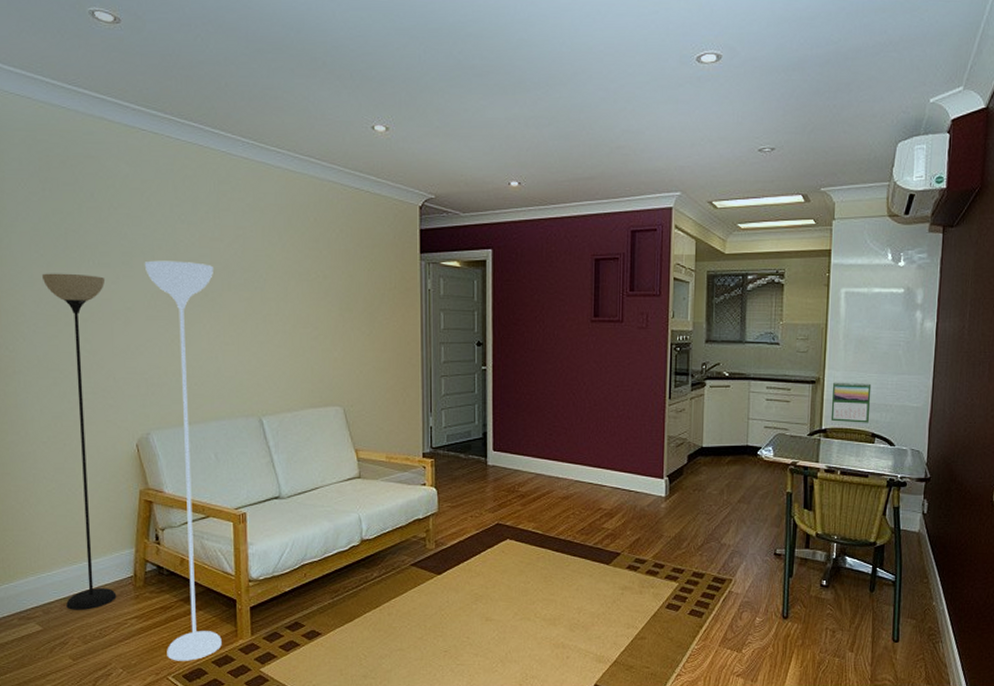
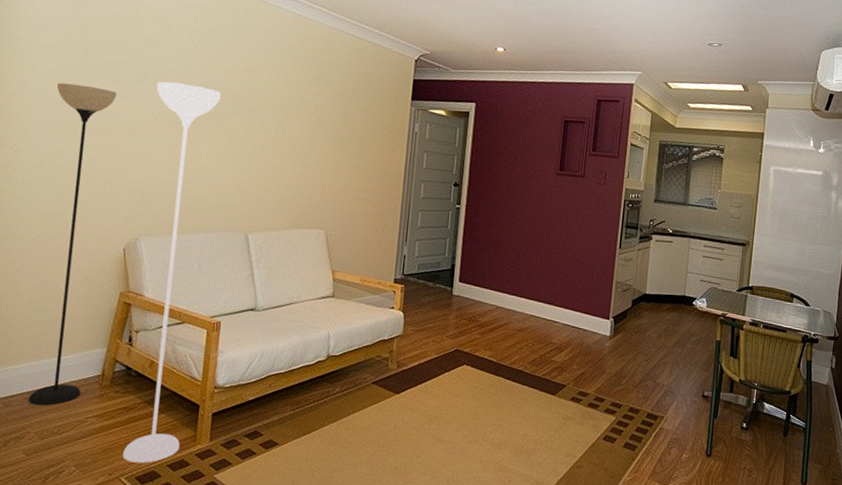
calendar: present [830,382,872,423] -> none [757,246,793,285]

